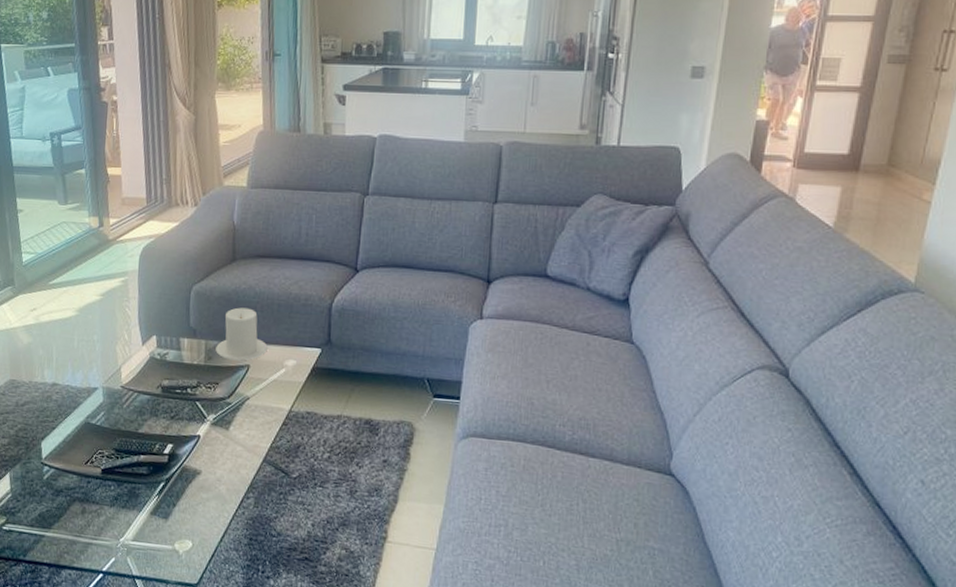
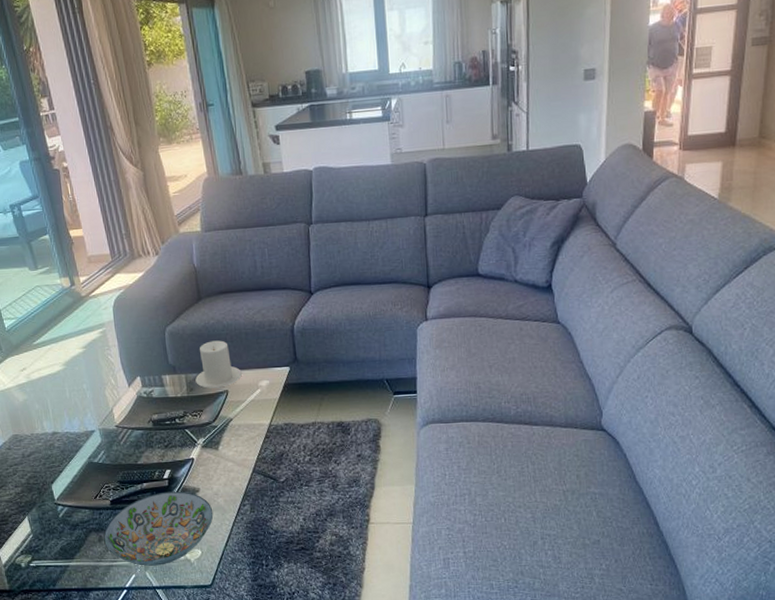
decorative bowl: none [87,468,213,553] -> present [103,491,214,566]

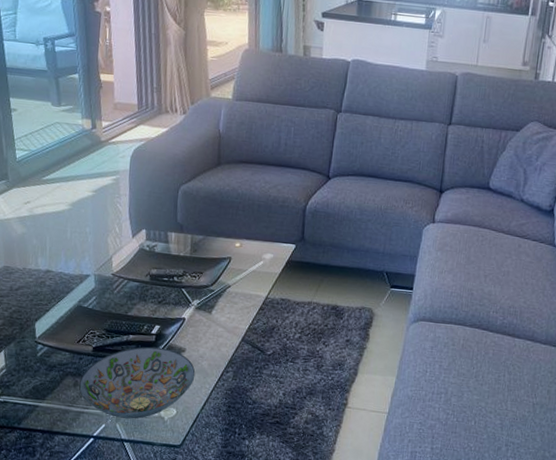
candle: present [195,340,242,388] -> none [201,206,248,254]

